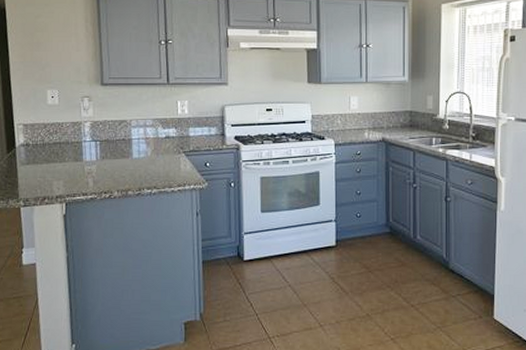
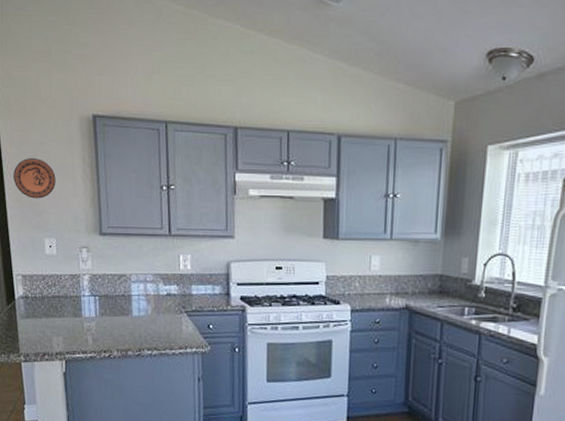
decorative plate: none [17,18,59,54] -> present [13,158,56,199]

